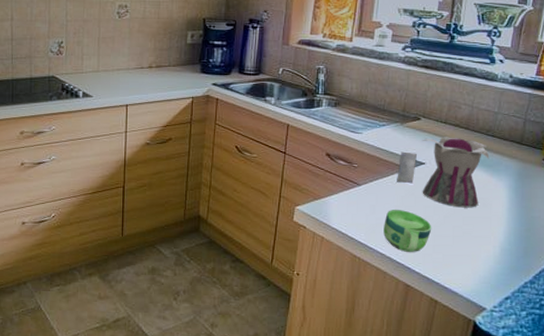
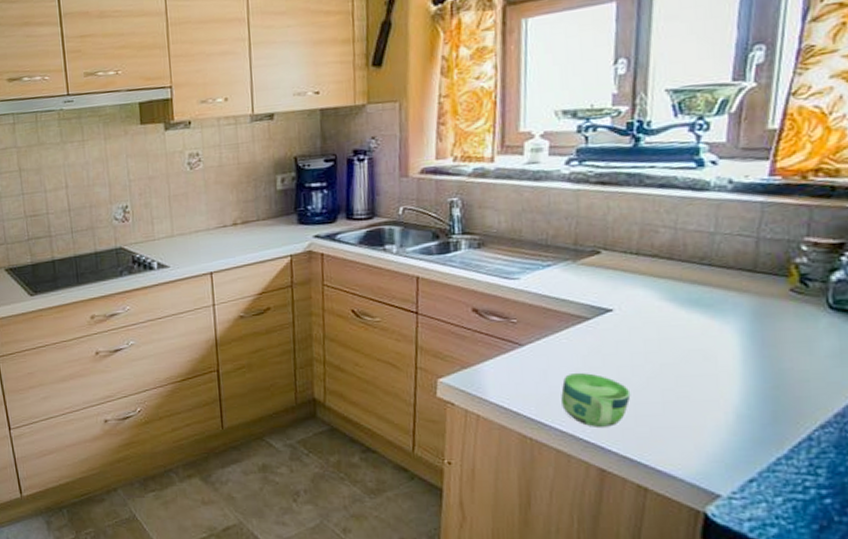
teapot: present [397,137,490,208] -> none [574,272,708,365]

